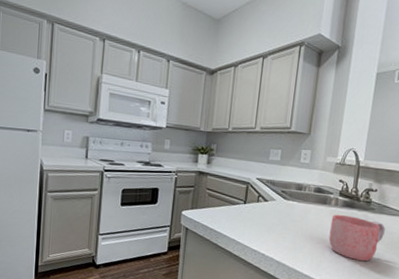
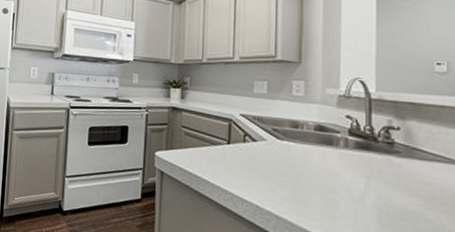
mug: present [329,215,385,261] -> none [342,158,420,221]

